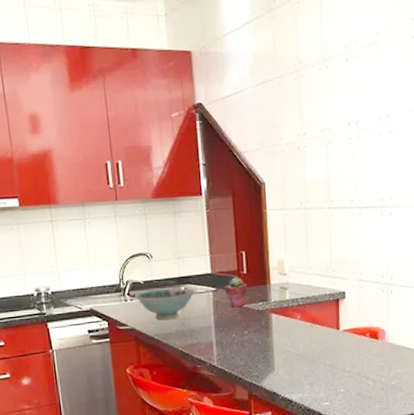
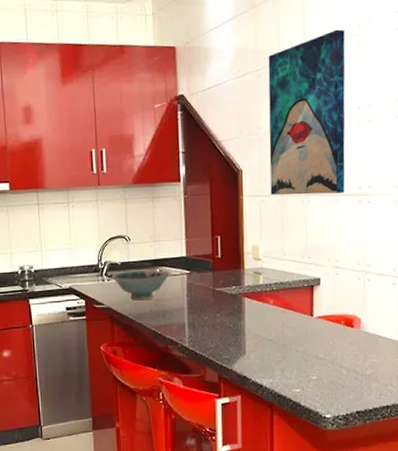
potted succulent: present [224,277,248,308] -> none [198,261,222,291]
wall art: none [287,36,367,209] -> present [268,29,346,196]

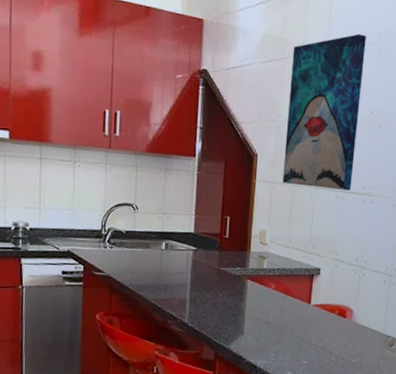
bowl: present [112,269,170,301] -> none [115,240,176,273]

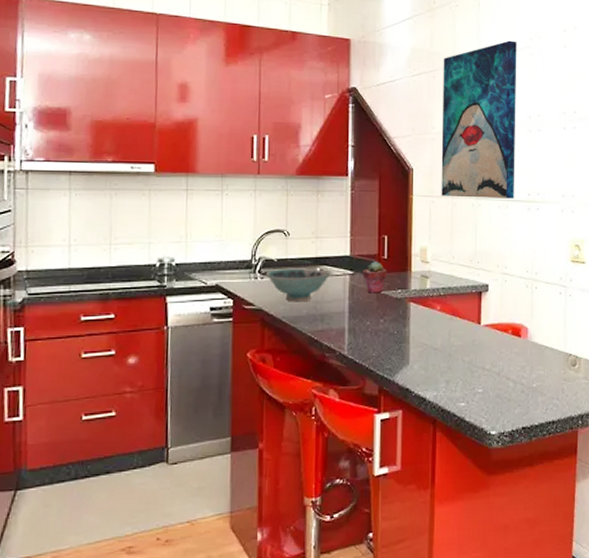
bowl: none [115,240,176,273] -> present [266,268,331,302]
potted succulent: none [205,240,228,270] -> present [362,261,388,293]

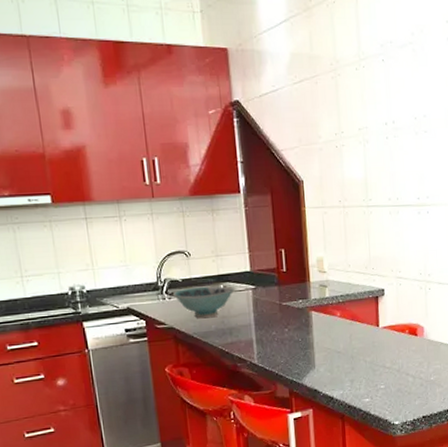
potted succulent: present [362,261,388,293] -> none [264,275,288,306]
wall art: present [441,40,517,199] -> none [324,37,404,207]

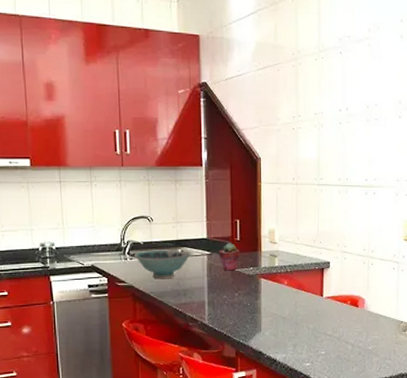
potted succulent: none [264,275,288,306] -> present [218,243,240,271]

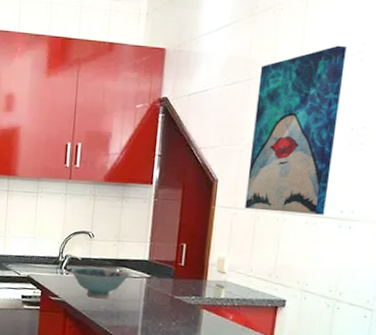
potted succulent: present [218,243,240,271] -> none [158,267,183,298]
wall art: none [286,32,356,184] -> present [245,45,347,215]

